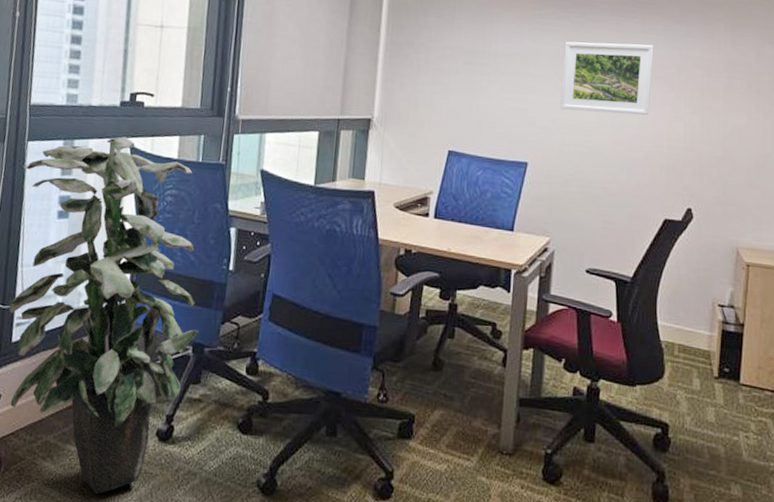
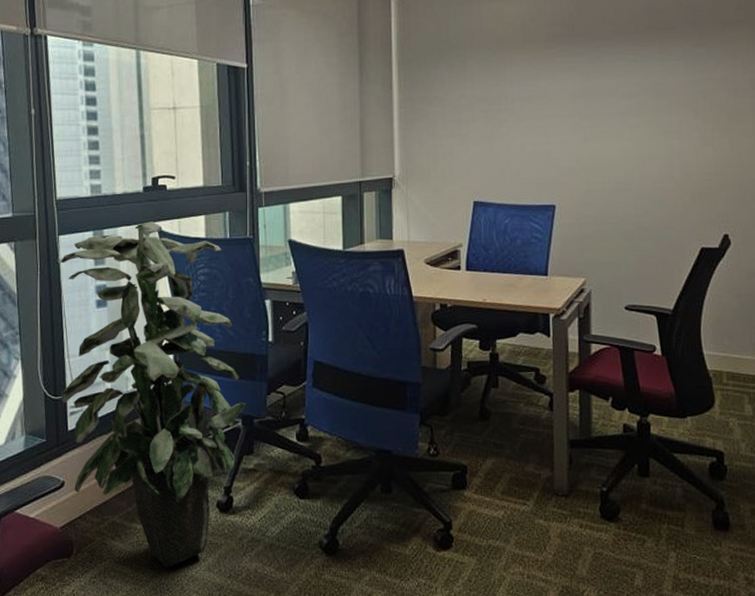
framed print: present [560,41,654,116] -> none [582,71,676,147]

